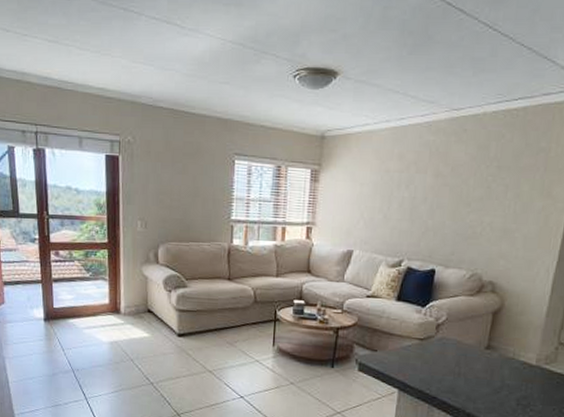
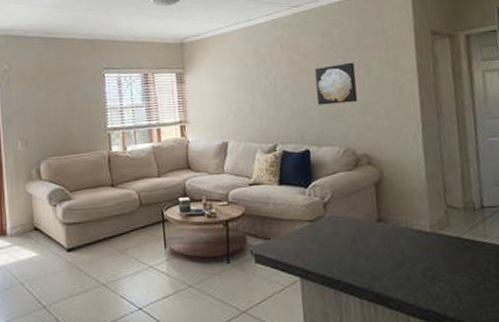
wall art: none [454,182,504,227] -> present [314,62,358,105]

